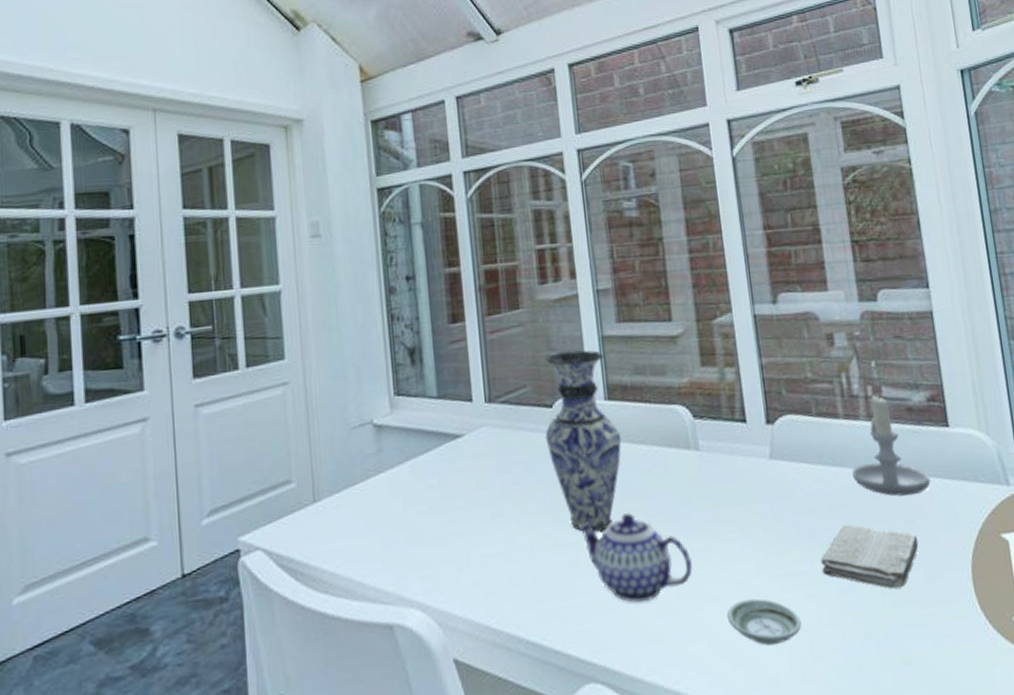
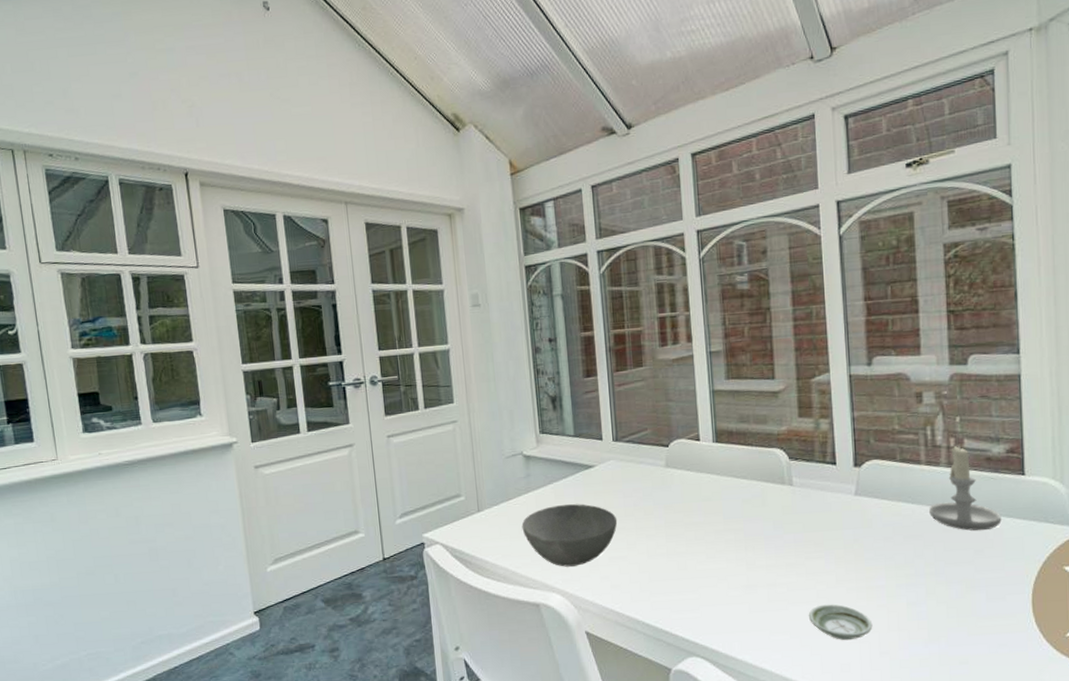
bowl: none [370,485,493,572] -> present [521,503,618,567]
vase: present [545,350,622,532] -> none [662,401,726,545]
teapot: present [577,513,693,603] -> none [686,532,782,601]
washcloth: present [820,524,919,589] -> none [894,551,985,605]

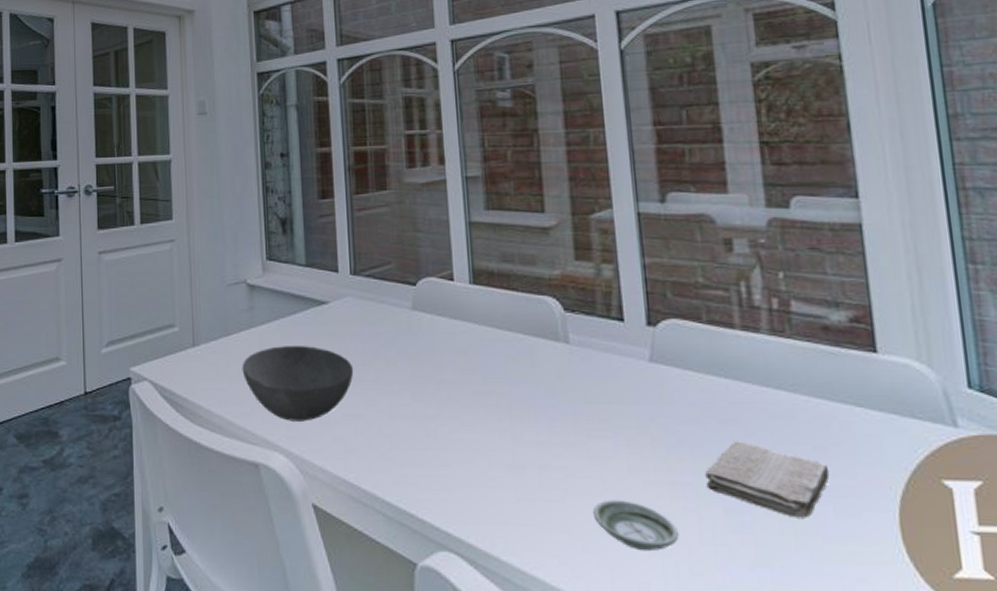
washcloth: none [894,551,985,605] -> present [705,441,830,518]
candle: present [929,445,1002,531] -> none [749,307,849,422]

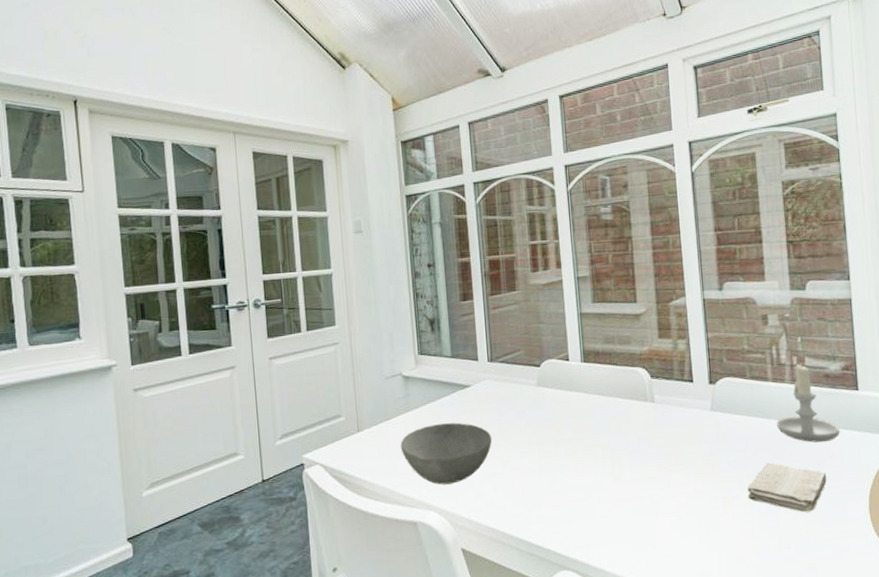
saucer: present [592,499,679,552] -> none [671,515,730,550]
candle: none [749,307,849,422] -> present [777,363,840,443]

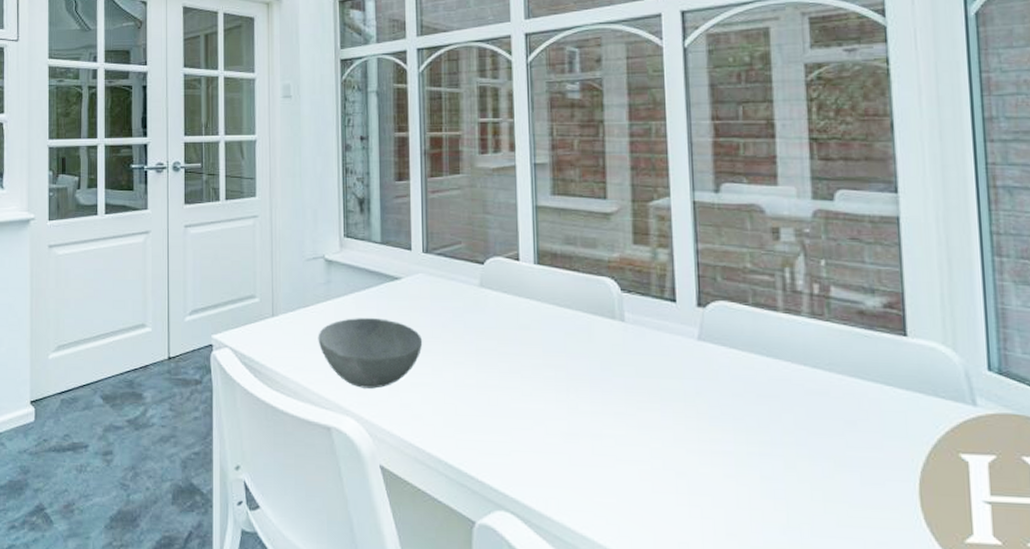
washcloth: present [747,462,827,513] -> none [744,415,858,486]
candle: present [777,363,840,443] -> none [788,293,879,399]

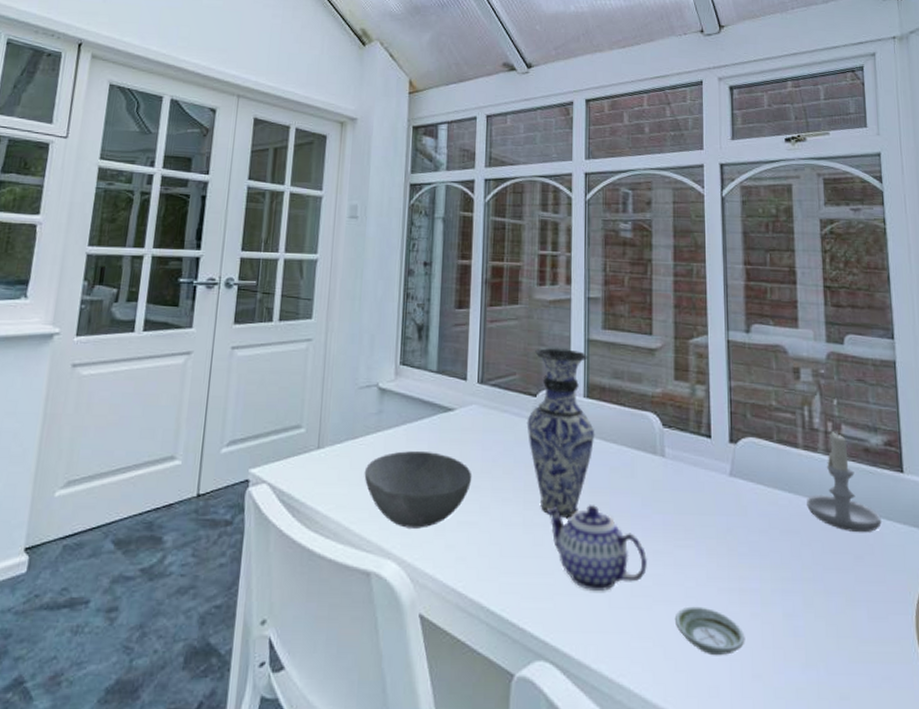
vase: none [475,215,548,380] -> present [527,347,595,518]
teapot: none [499,368,609,450] -> present [546,505,648,592]
saucer: none [639,466,718,514] -> present [674,606,745,656]
candle: none [788,293,879,399] -> present [807,430,882,533]

